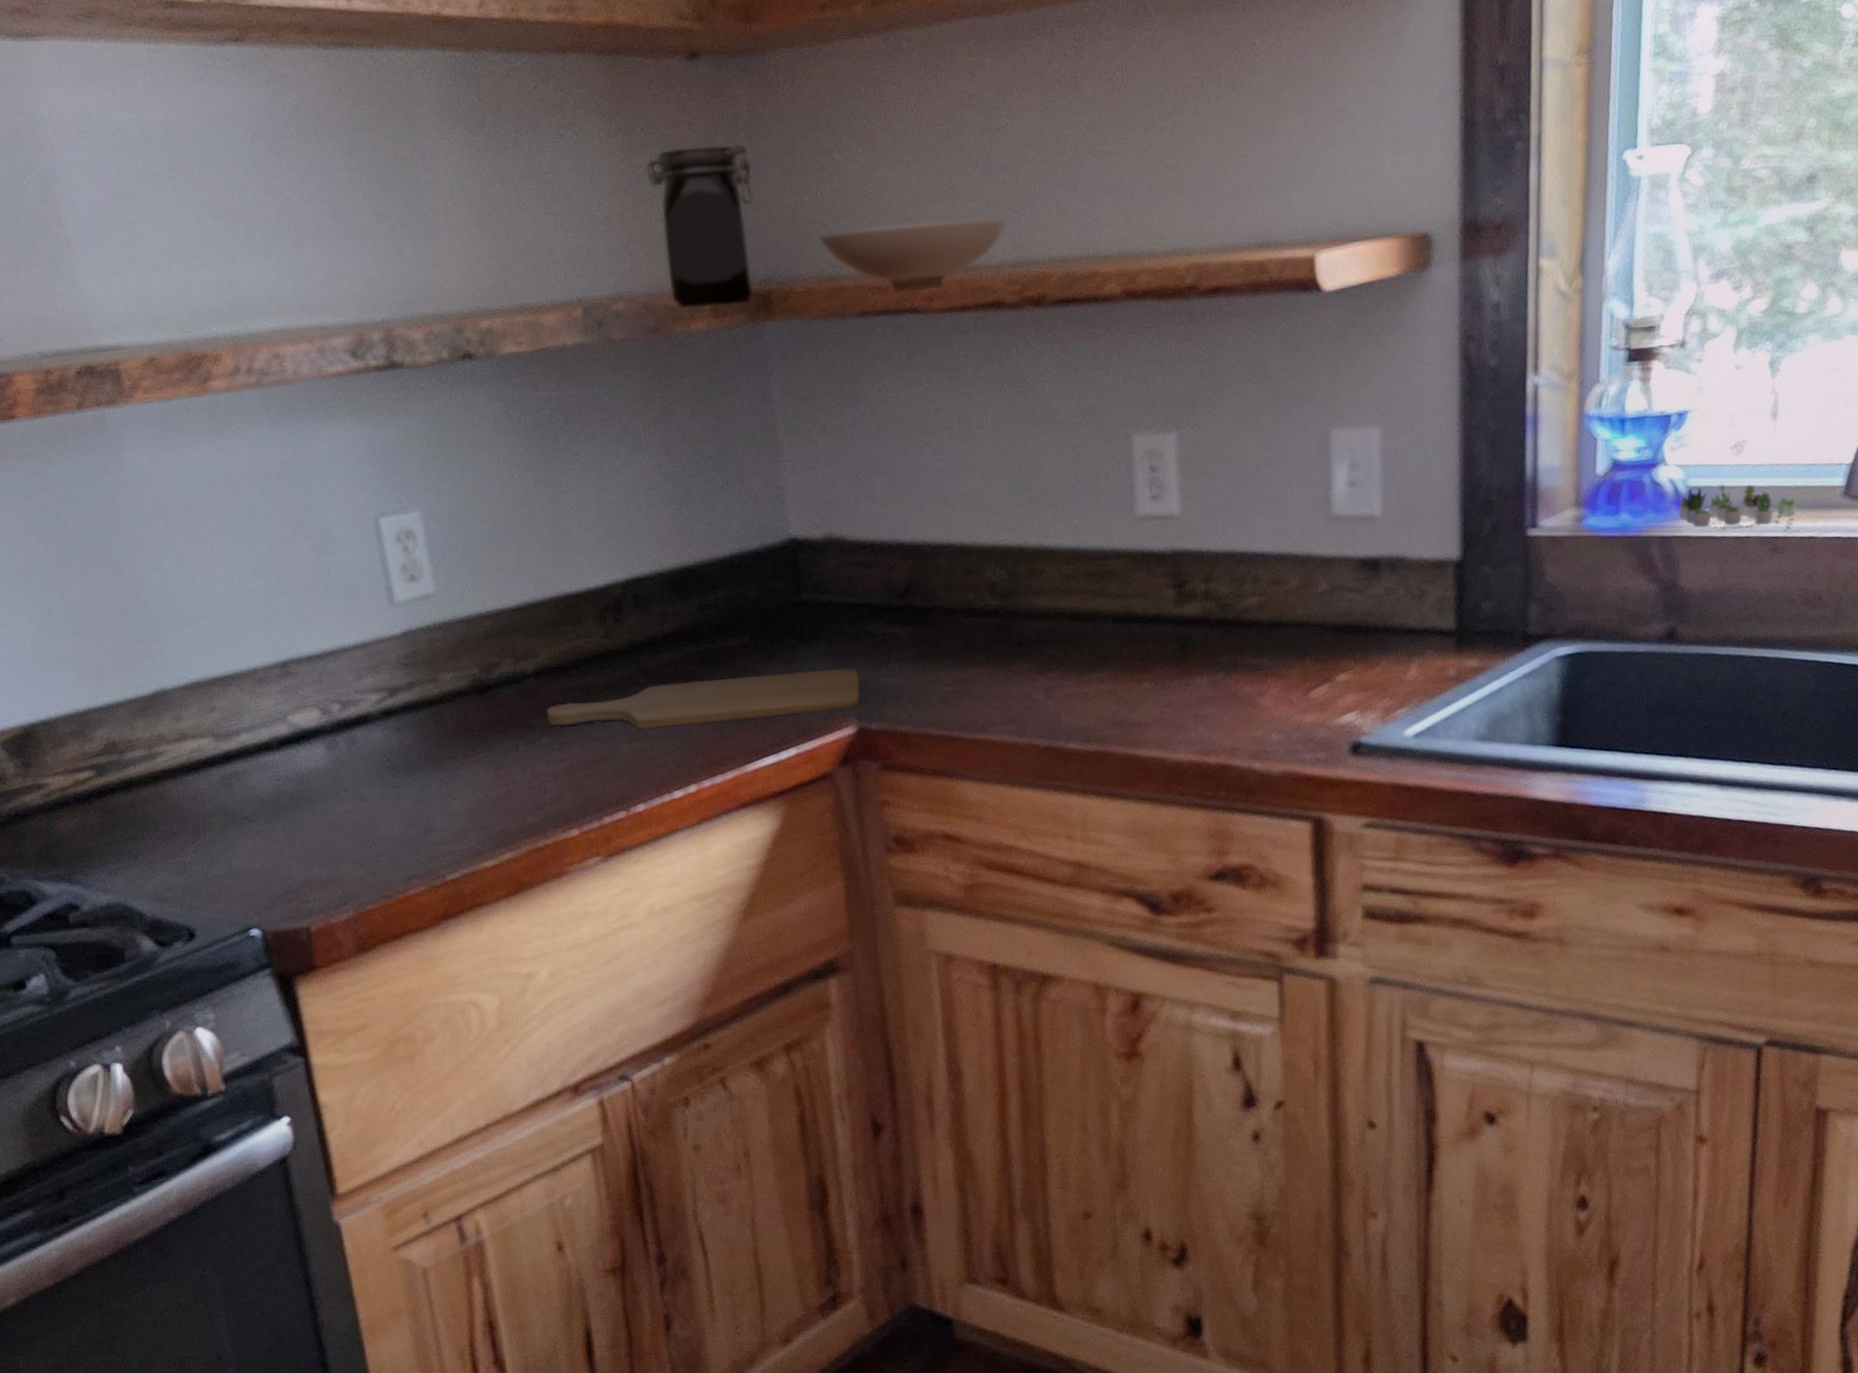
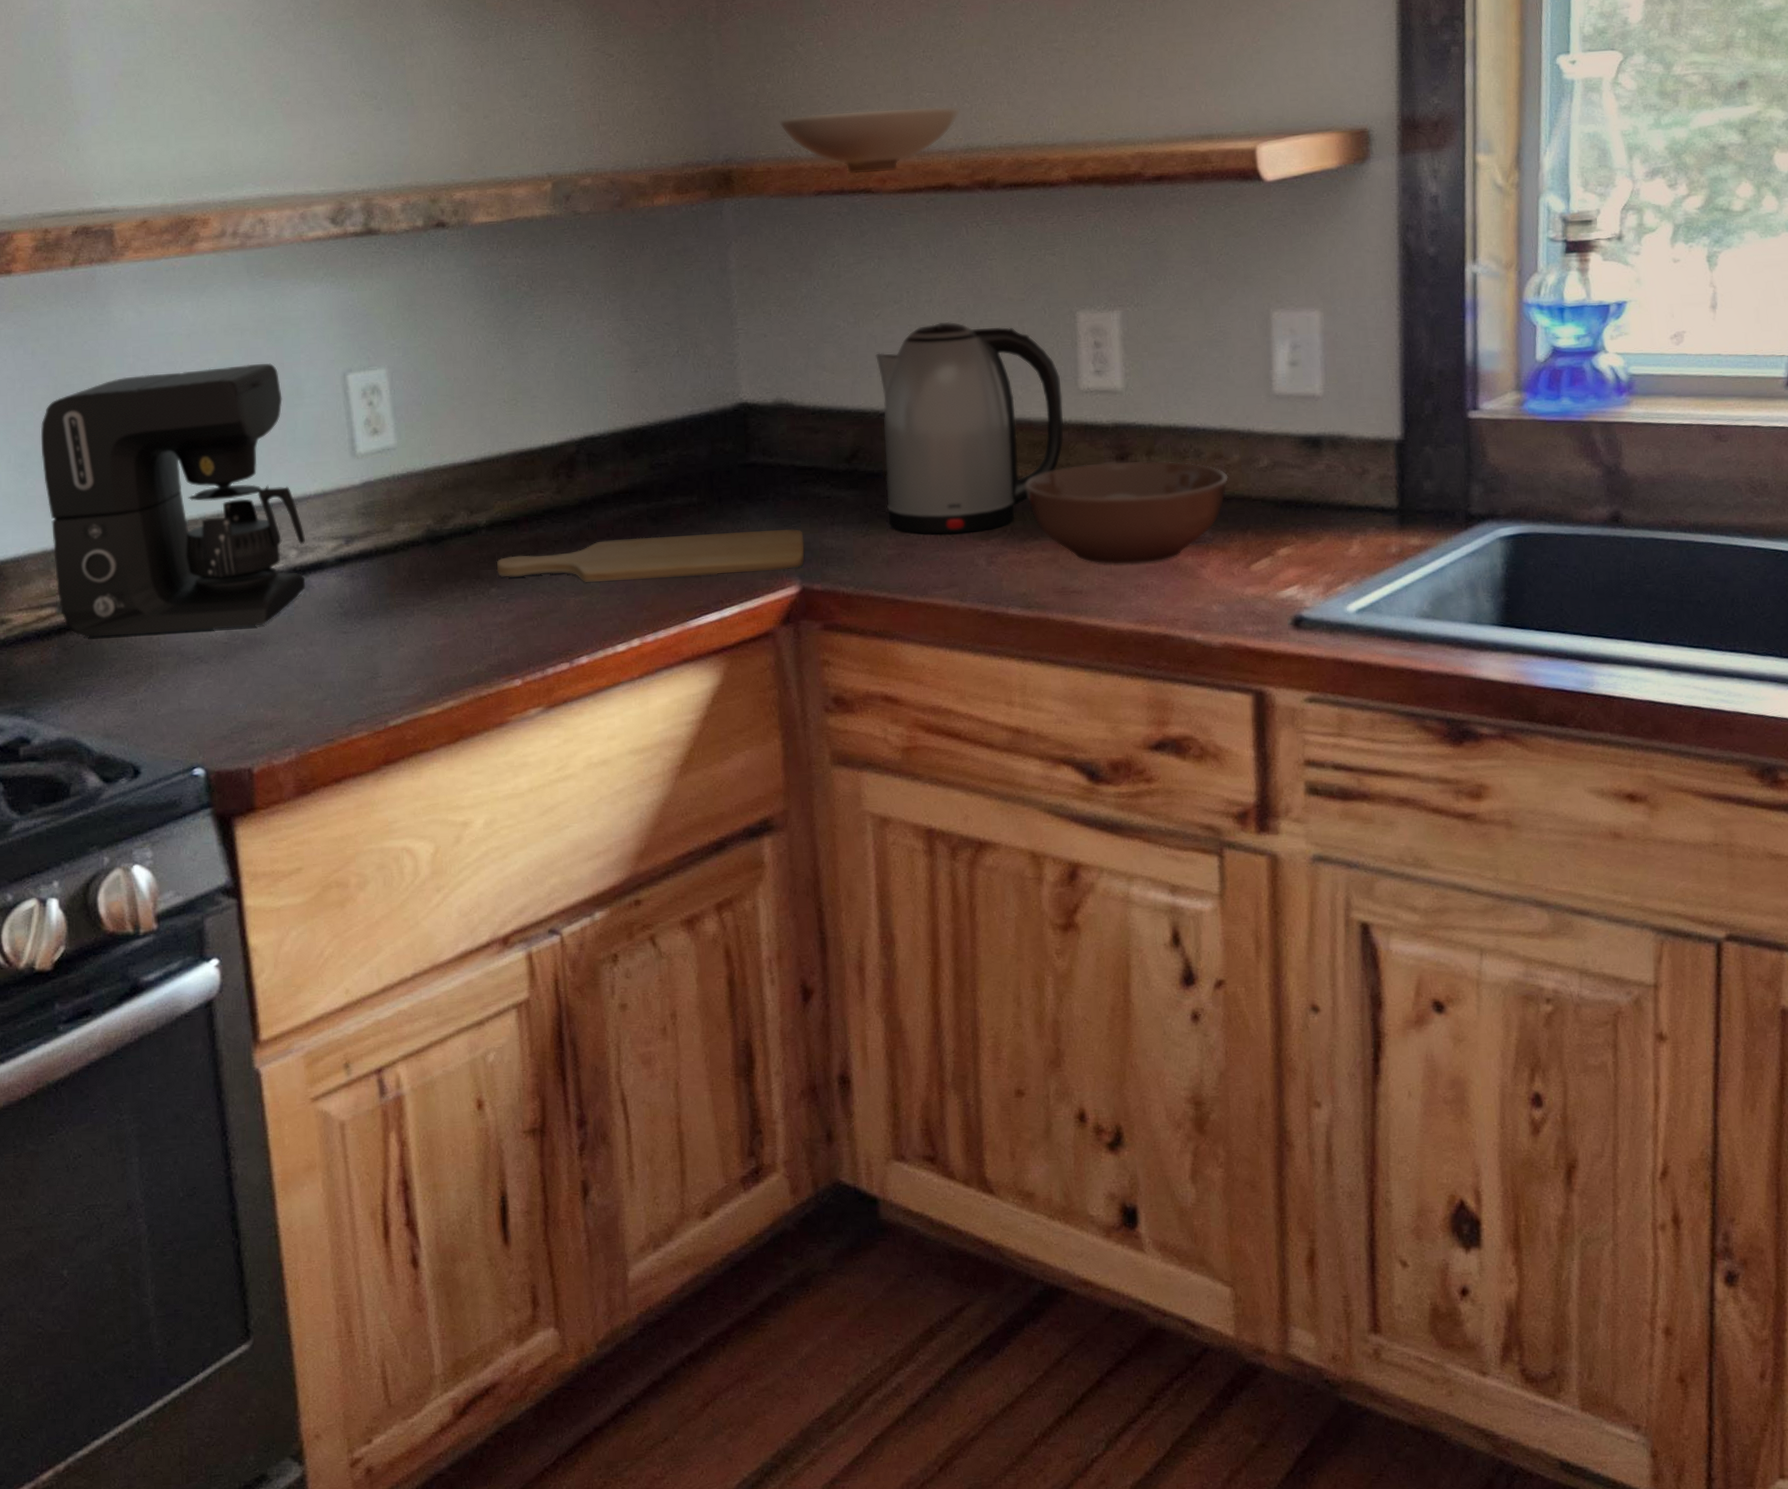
coffee maker: none [61,509,352,800] -> present [40,363,306,637]
jar: present [645,143,754,310] -> none [618,35,720,187]
kettle: none [927,448,1121,670] -> present [876,321,1064,535]
bowl: none [1081,588,1287,695] -> present [1024,460,1229,564]
succulent plant: present [1678,482,1798,533] -> none [1619,371,1740,421]

